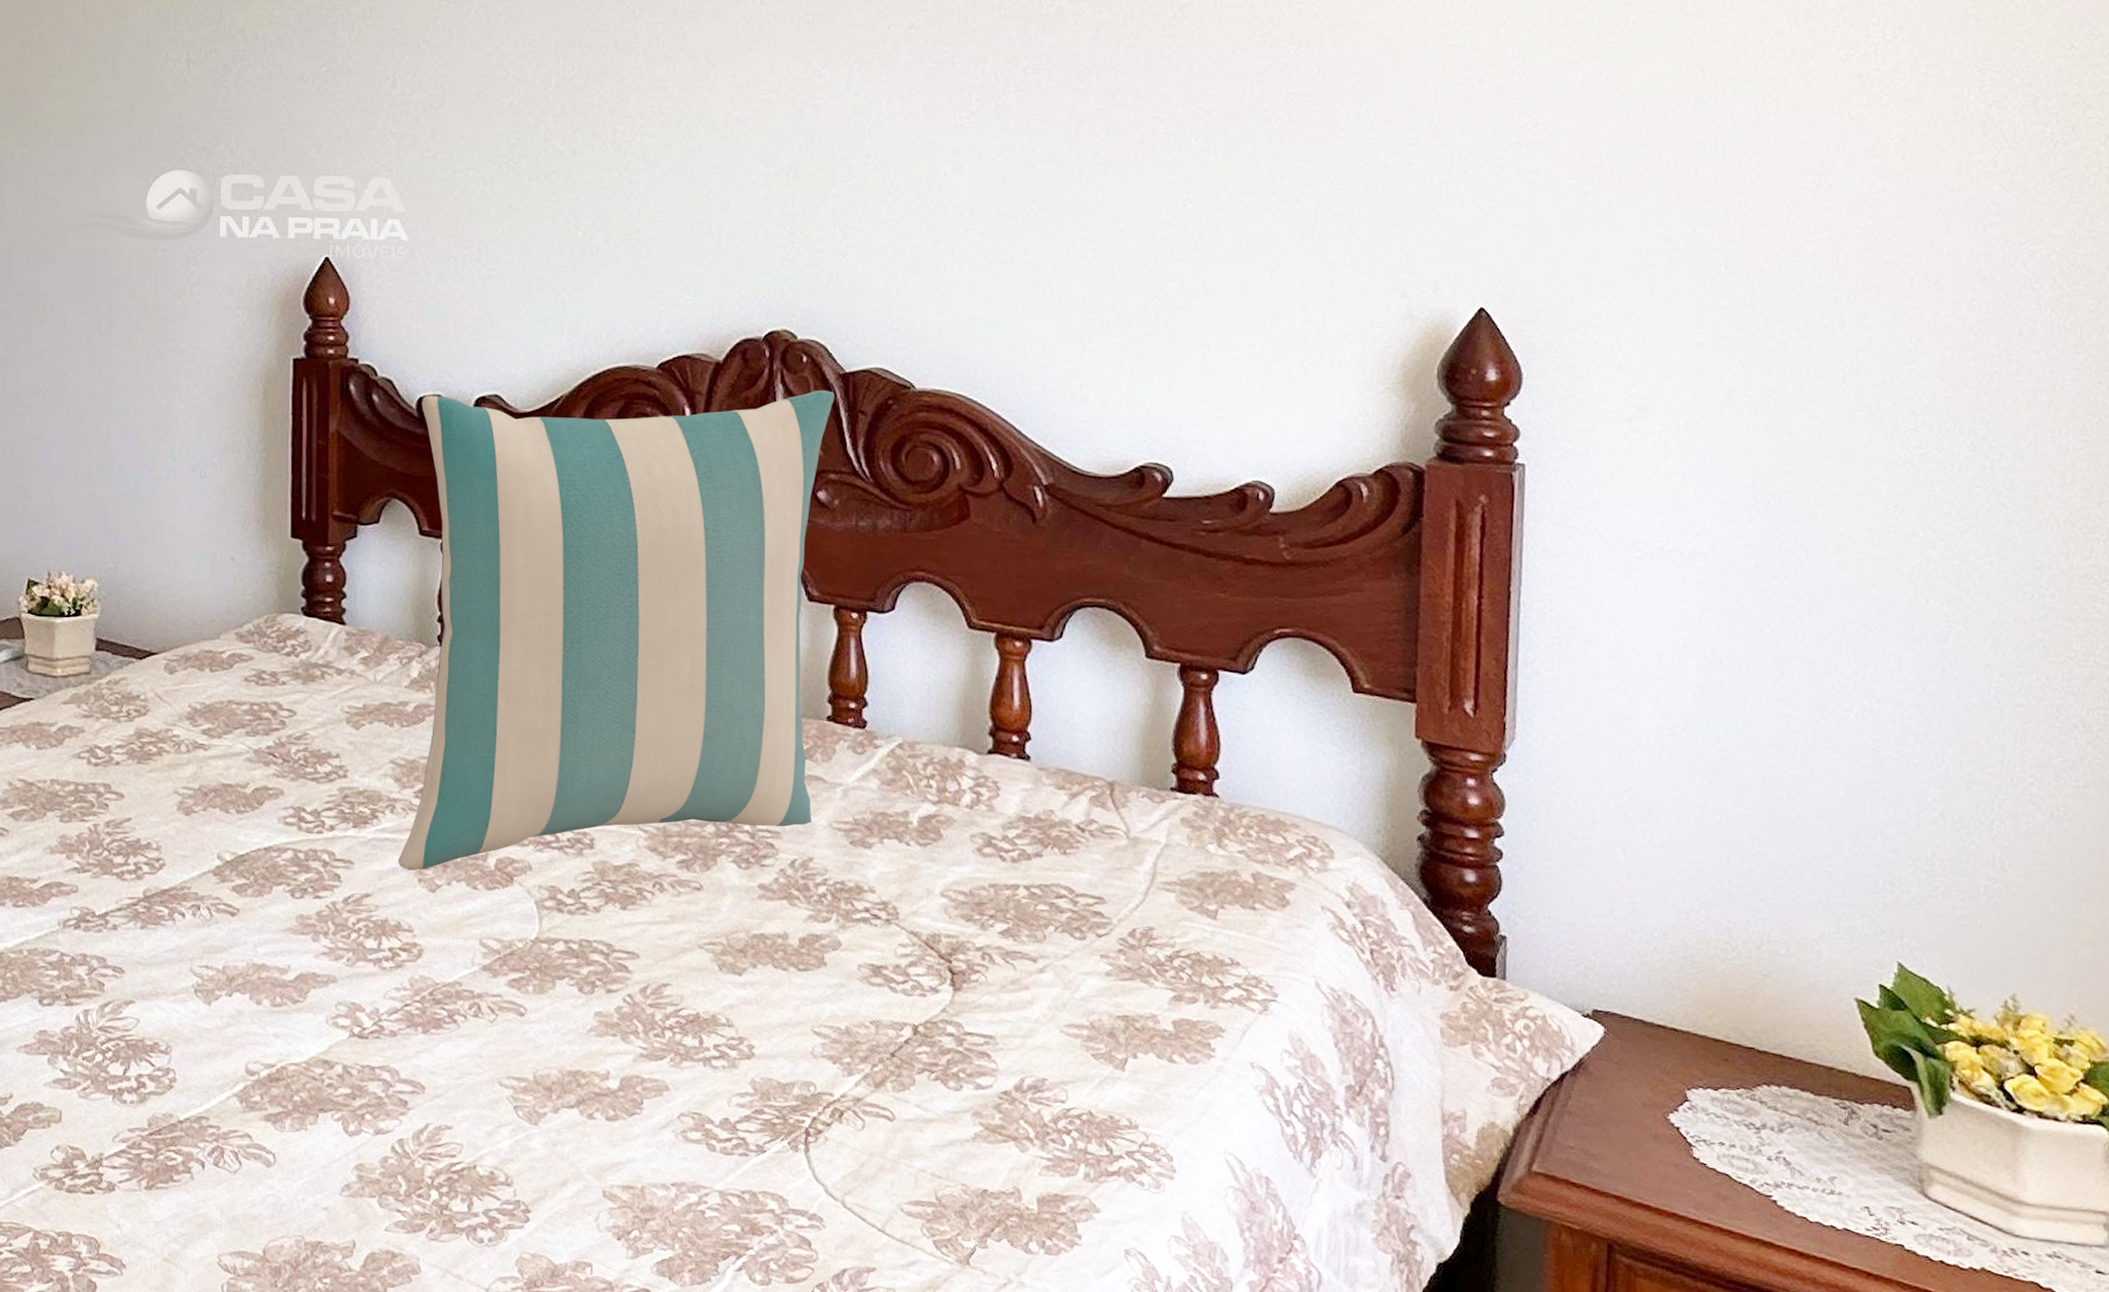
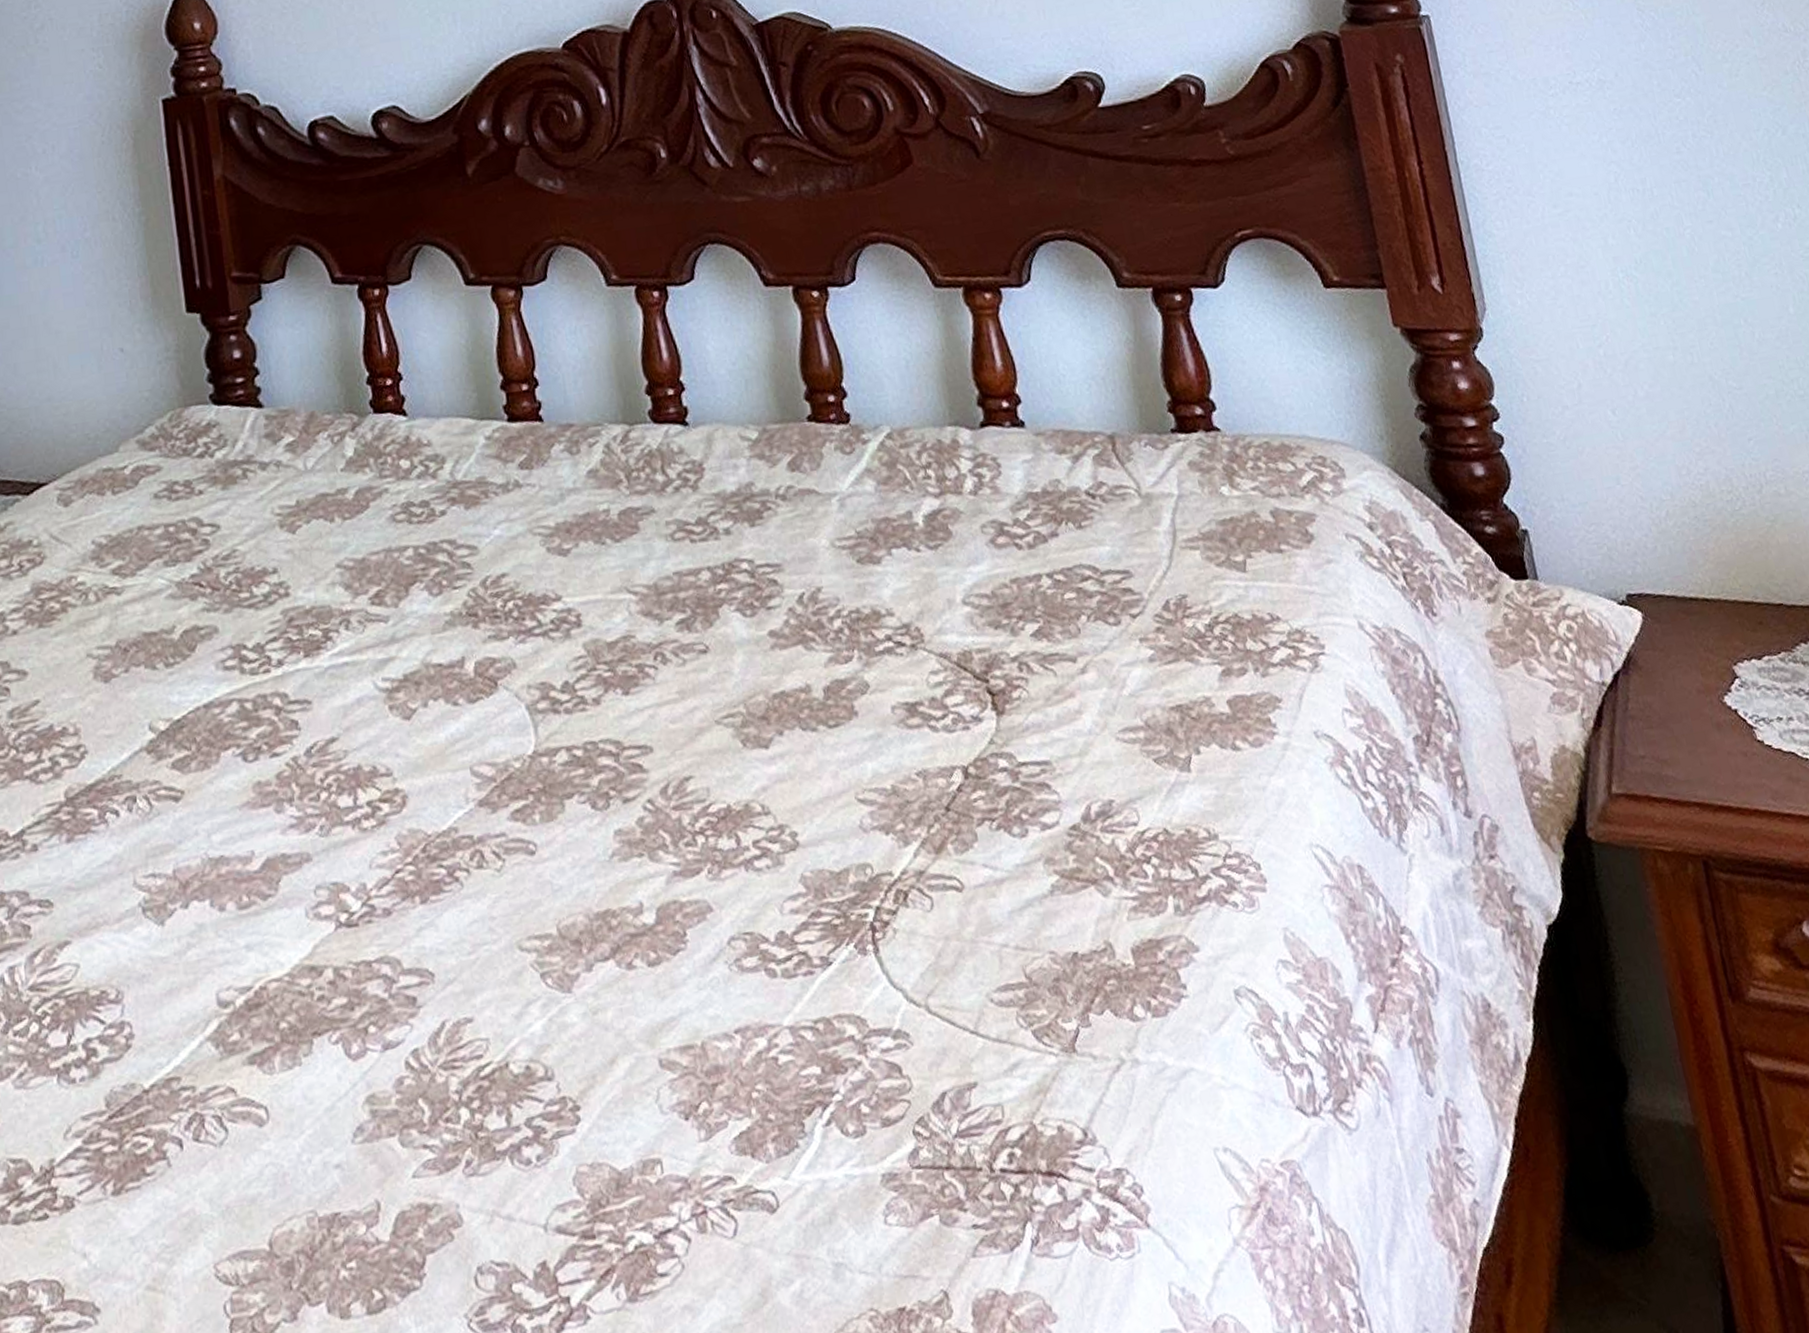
pillow: present [398,390,835,870] -> none [313,45,813,698]

